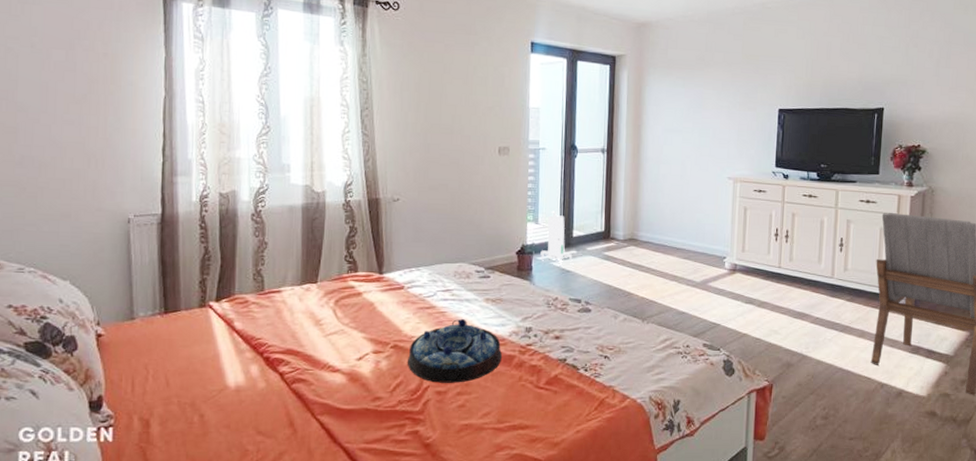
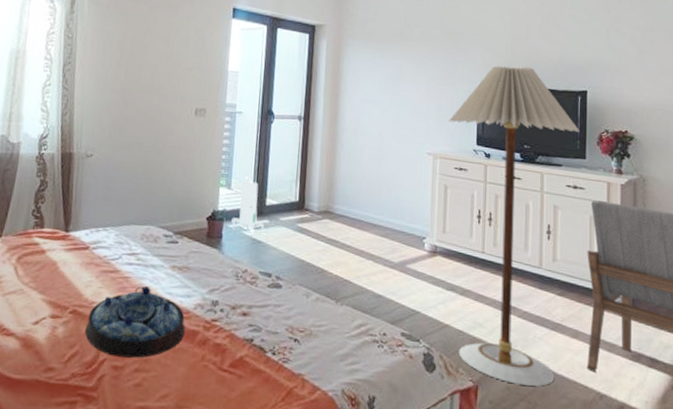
floor lamp: none [748,87,875,381] -> present [448,66,580,386]

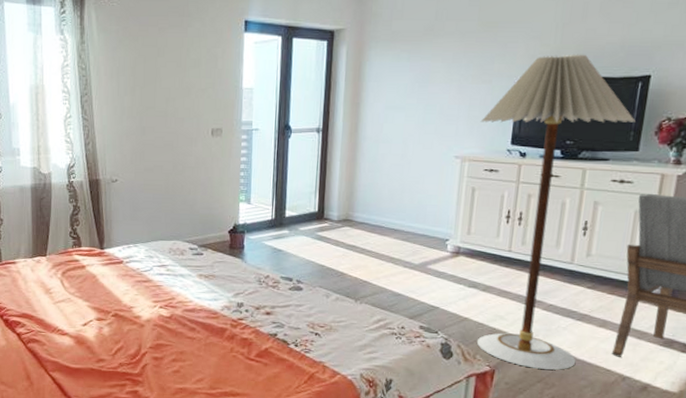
serving tray: present [85,285,185,358] -> none [127,292,214,351]
toy robot: present [231,176,265,235] -> none [252,191,285,245]

